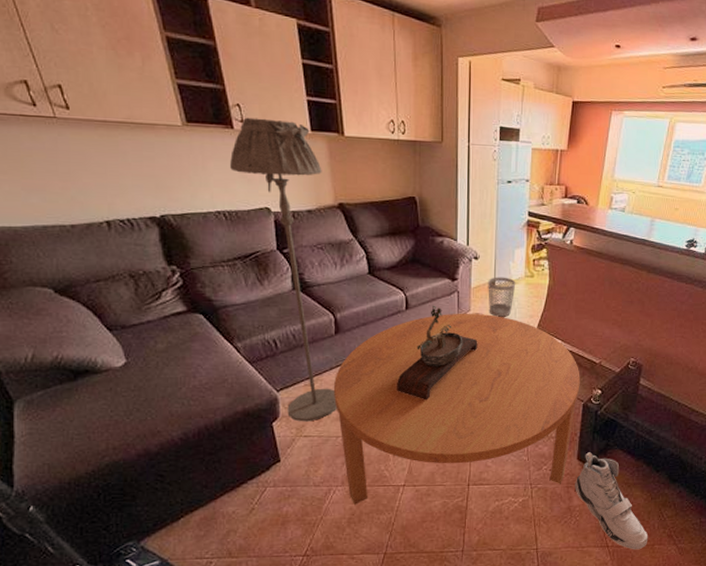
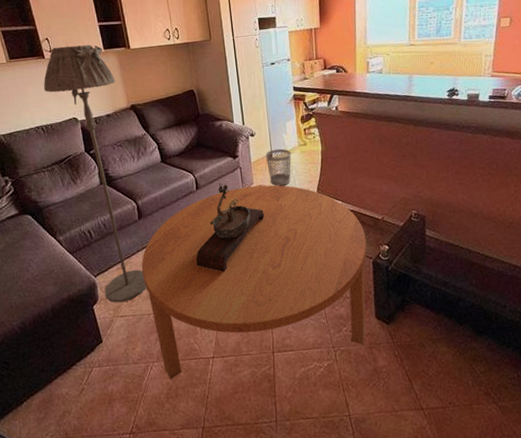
sneaker: present [575,452,649,549] -> none [377,309,465,411]

